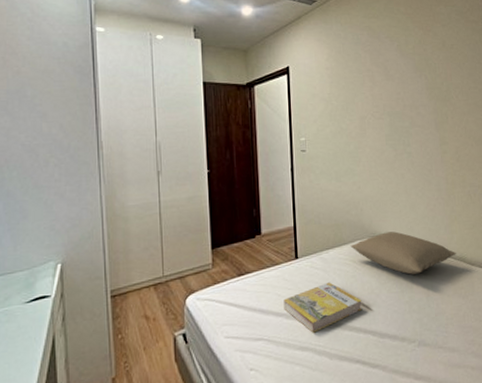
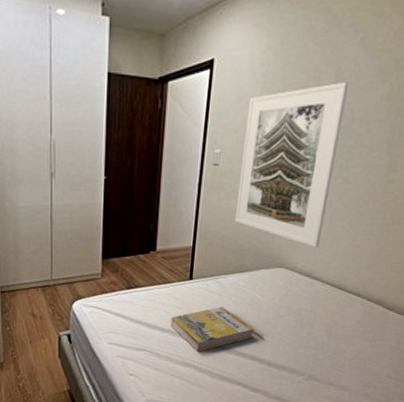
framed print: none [322,78,402,215] -> present [234,81,350,247]
pillow: present [350,231,456,275] -> none [252,264,374,311]

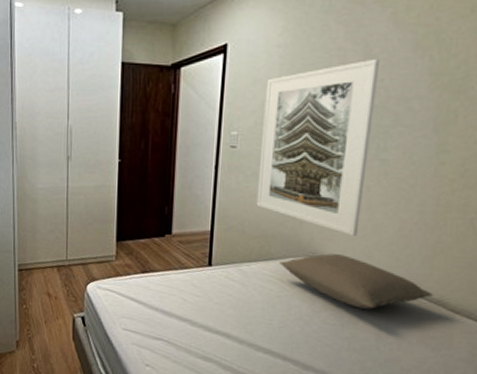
book: present [170,307,255,352] -> none [189,297,285,346]
pillow: none [252,264,374,311] -> present [279,253,433,310]

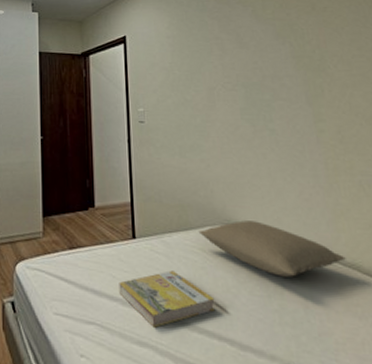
book: none [189,297,285,346] -> present [119,270,216,328]
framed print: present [256,58,381,236] -> none [162,45,264,202]

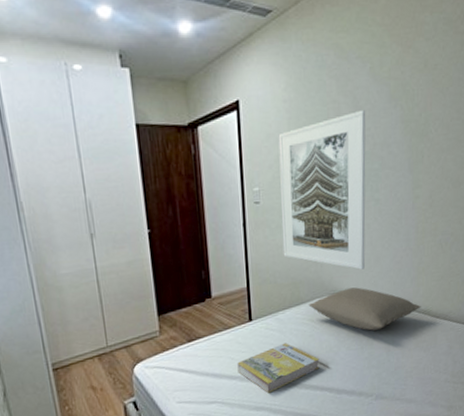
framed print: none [162,45,264,202] -> present [278,109,366,270]

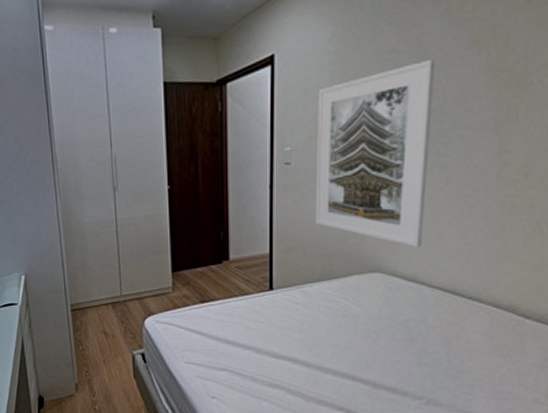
book: present [237,343,320,393] -> none [253,319,353,372]
pillow: present [308,287,421,331] -> none [342,267,502,321]

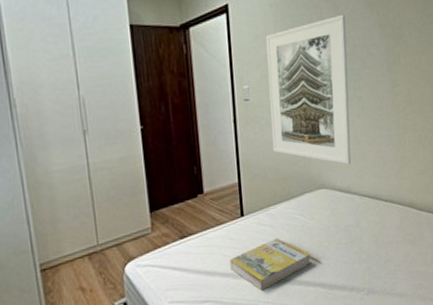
book: none [253,319,353,372] -> present [230,238,312,291]

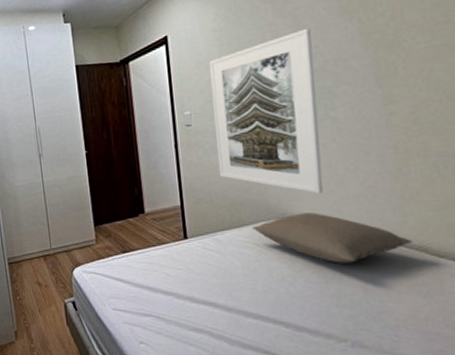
book: present [230,238,312,291] -> none [173,265,271,316]
pillow: none [298,181,406,224] -> present [252,212,413,263]

